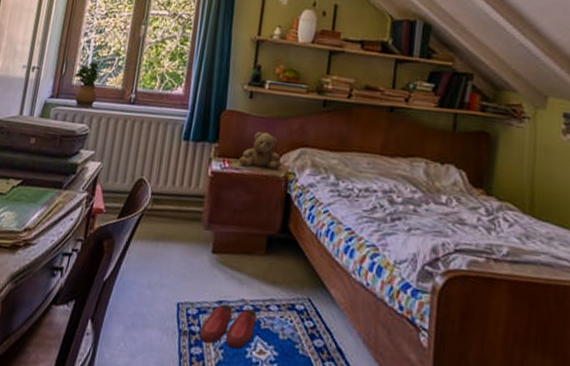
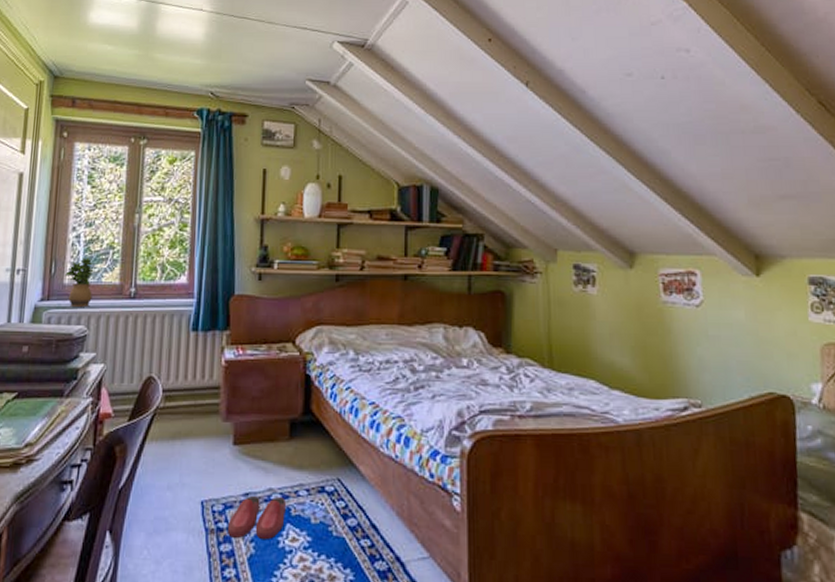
teddy bear: present [229,131,291,178] -> none [243,314,308,359]

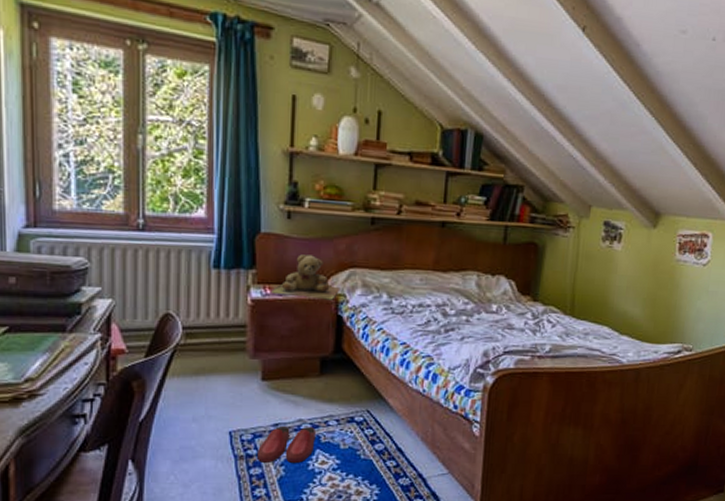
potted plant: present [65,257,94,307] -> none [54,180,91,237]
teddy bear: none [243,314,308,359] -> present [271,254,341,300]

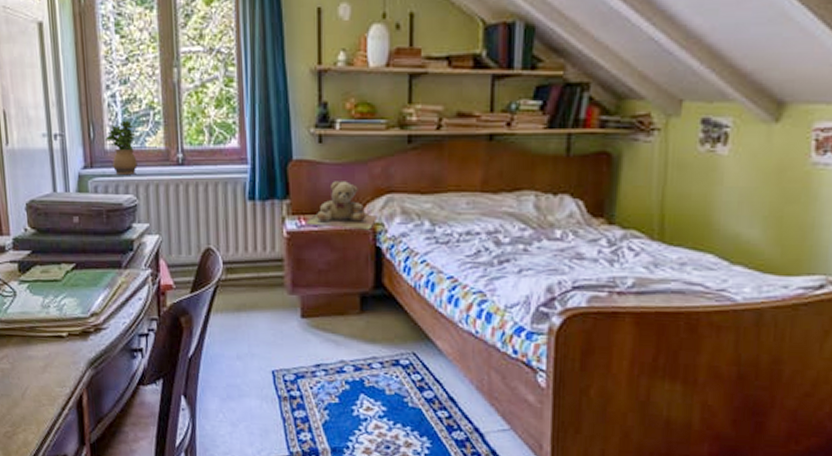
potted plant: none [54,180,91,237] -> present [106,120,138,175]
slippers: present [258,425,315,463] -> none [301,366,359,408]

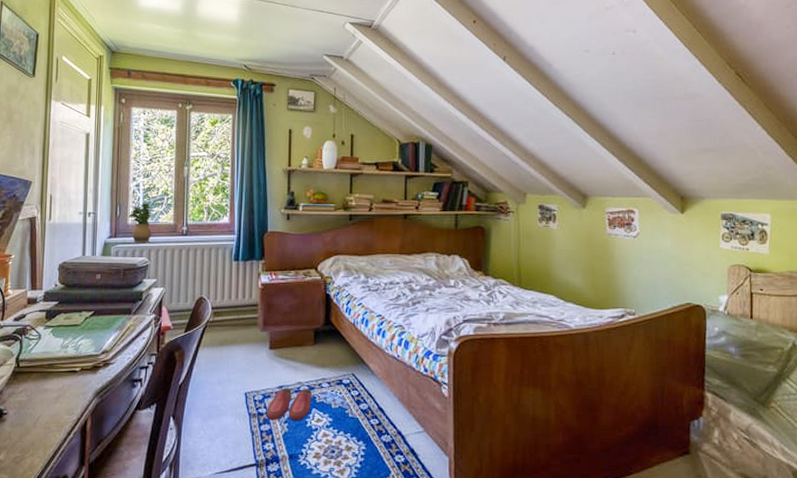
slippers: none [301,366,359,408] -> present [267,387,312,420]
teddy bear: present [306,181,378,230] -> none [276,247,328,282]

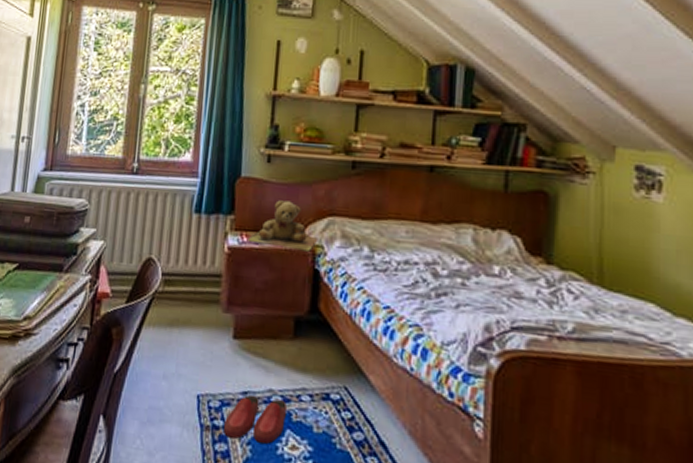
potted plant: present [129,202,152,242] -> none [69,128,97,180]
teddy bear: none [276,247,328,282] -> present [248,200,318,252]

